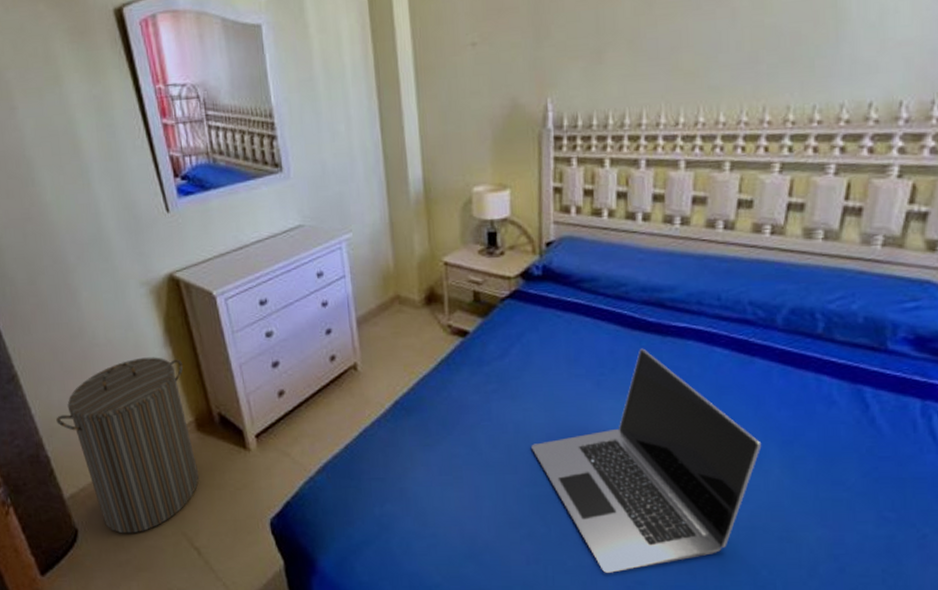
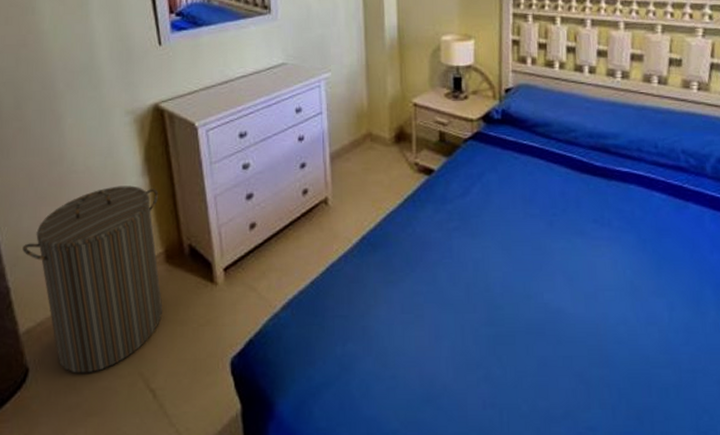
laptop: present [531,348,762,574] -> none [489,191,698,419]

